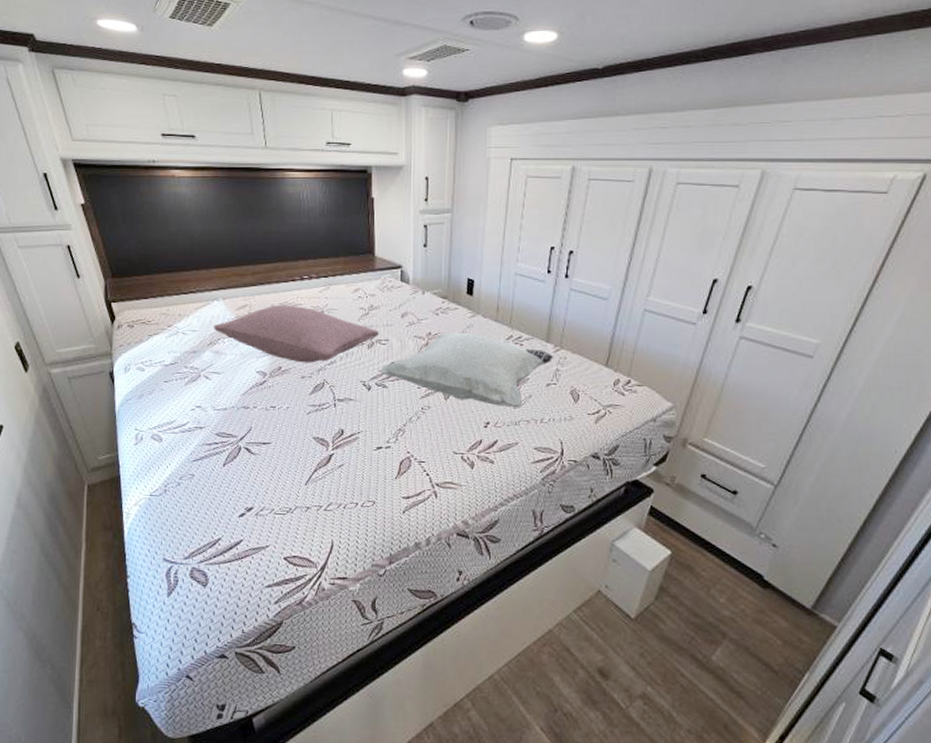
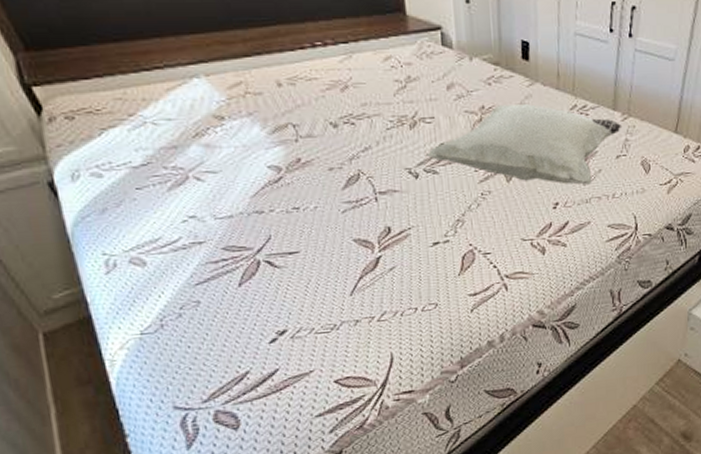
pillow: present [213,304,380,363] -> none [196,79,423,152]

